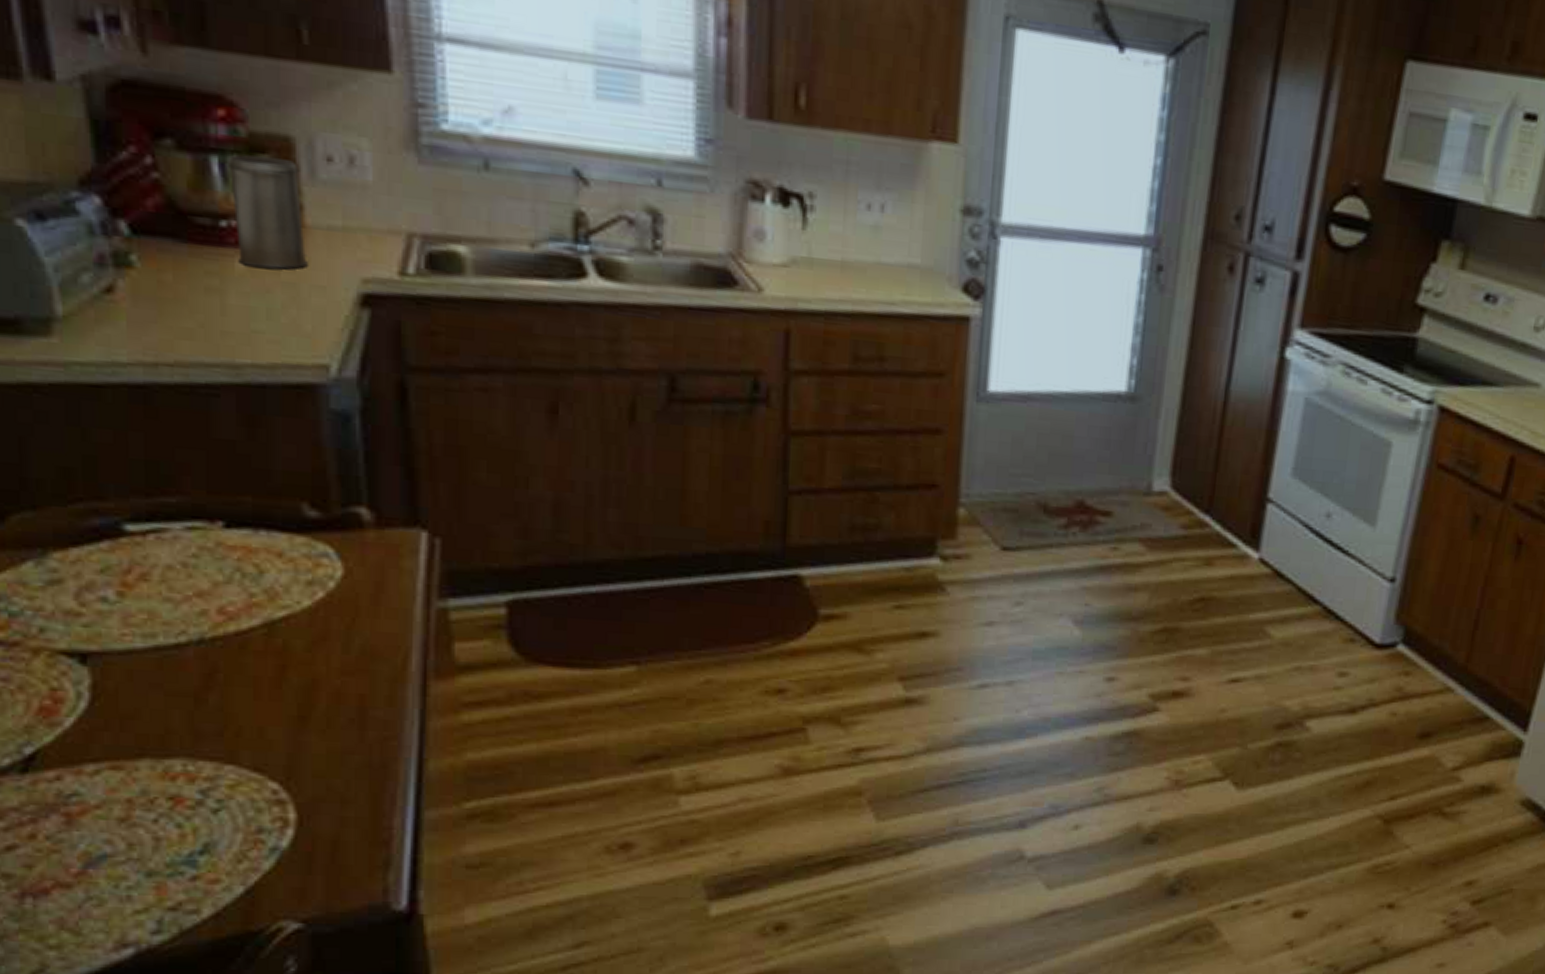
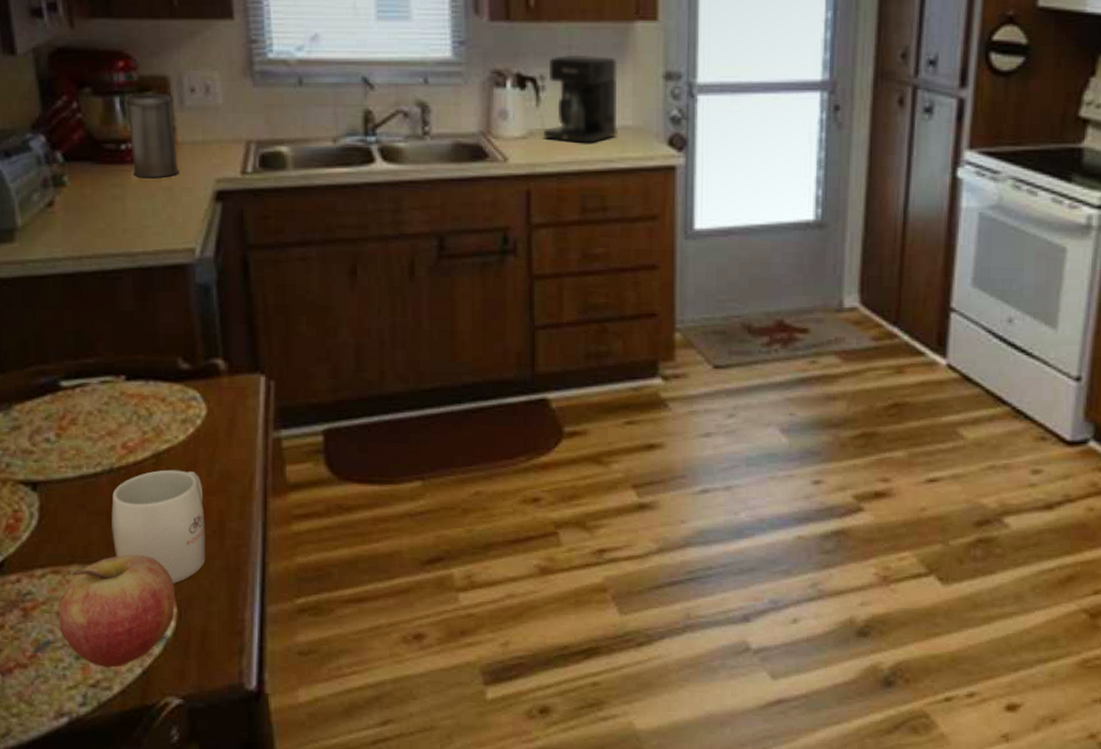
fruit: none [121,746,294,886] -> present [59,554,175,668]
mug: none [201,642,339,784] -> present [111,469,206,584]
coffee maker: none [810,170,906,281] -> present [544,54,618,144]

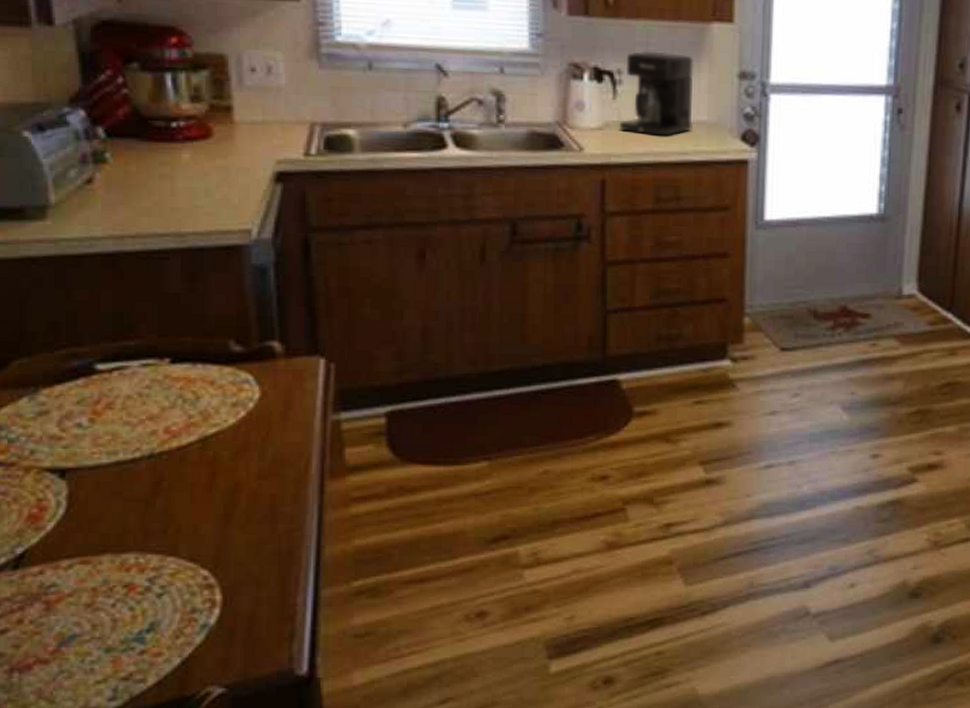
fruit: present [59,554,175,668] -> none [87,542,220,659]
mug: present [111,469,206,584] -> none [150,454,256,570]
canister: present [126,93,179,179] -> none [178,71,236,158]

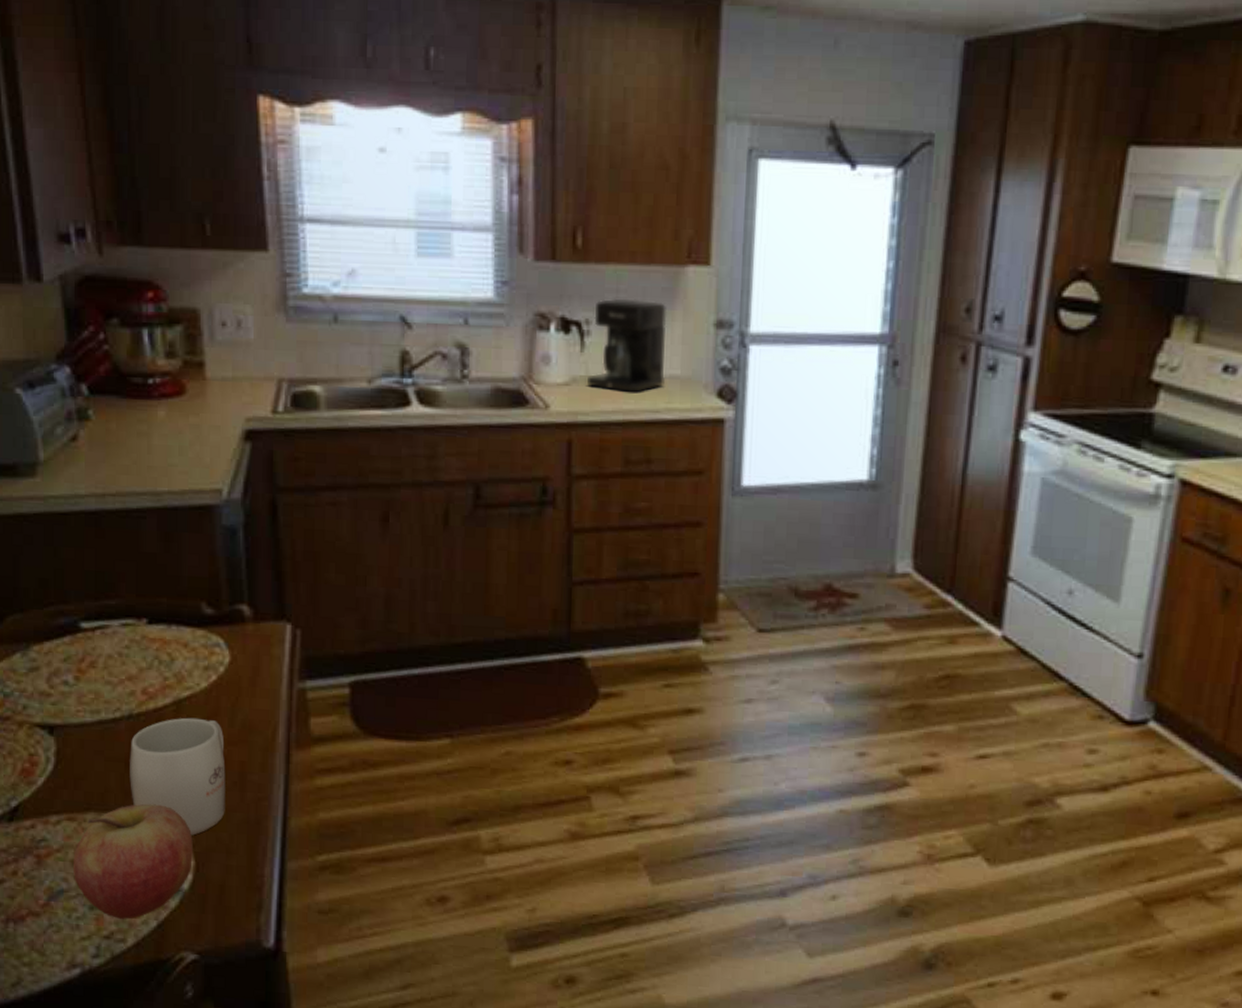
fruit: none [87,542,220,659] -> present [74,803,193,919]
mug: none [150,454,256,570] -> present [129,717,226,836]

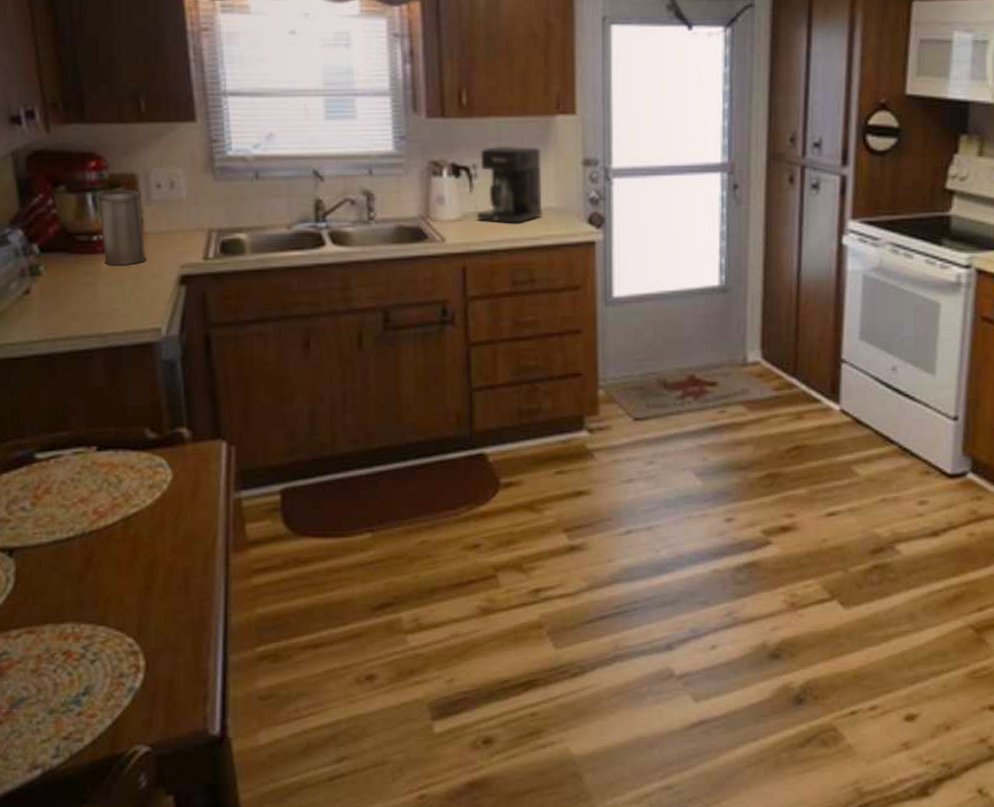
fruit: present [74,803,193,919] -> none [33,612,143,720]
mug: present [129,717,226,836] -> none [83,531,172,638]
canister: none [154,325,208,415] -> present [97,189,146,266]

